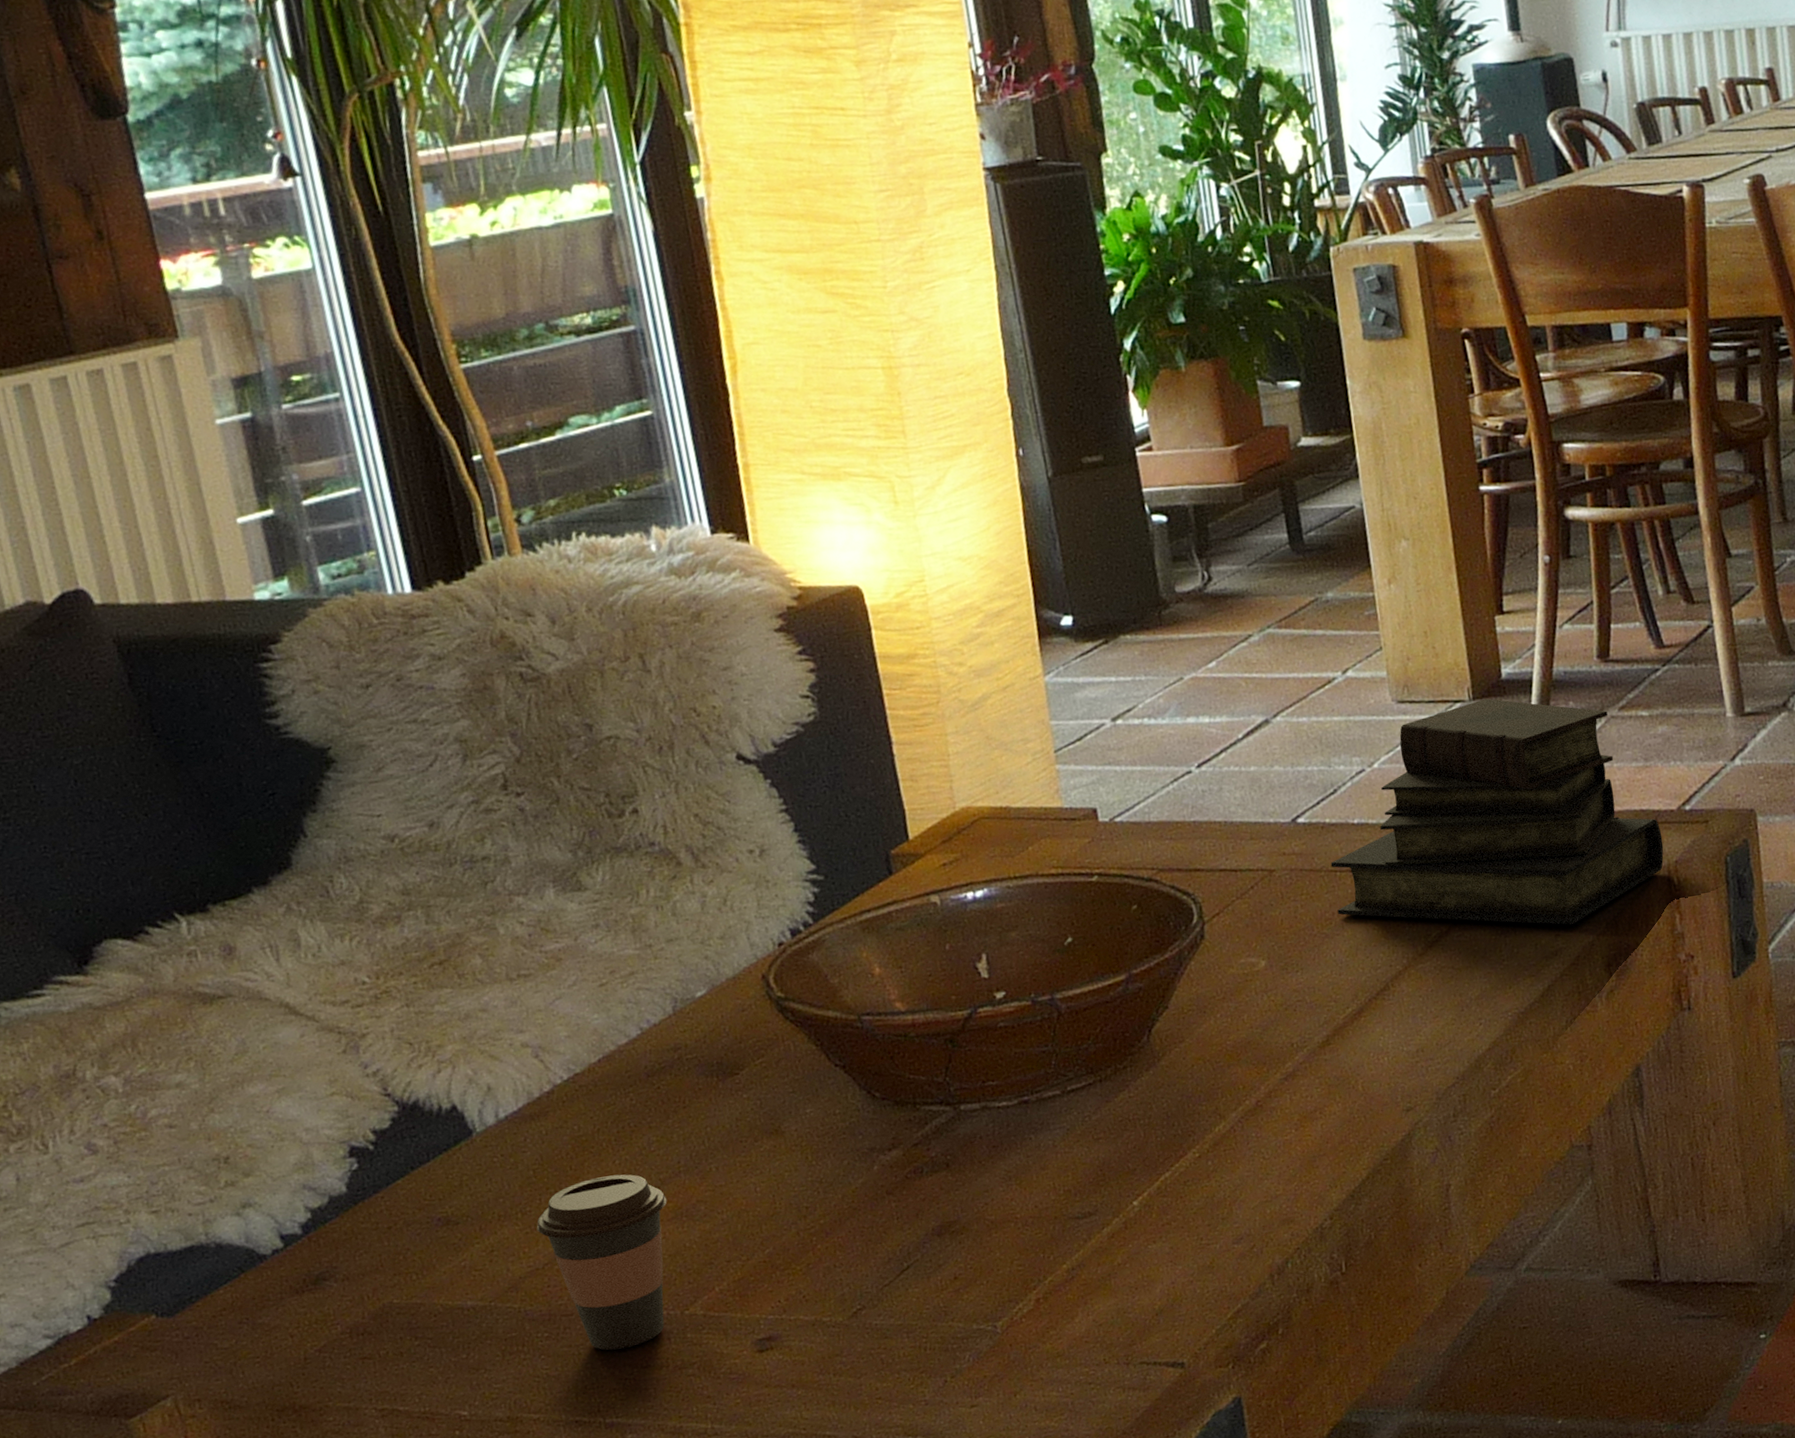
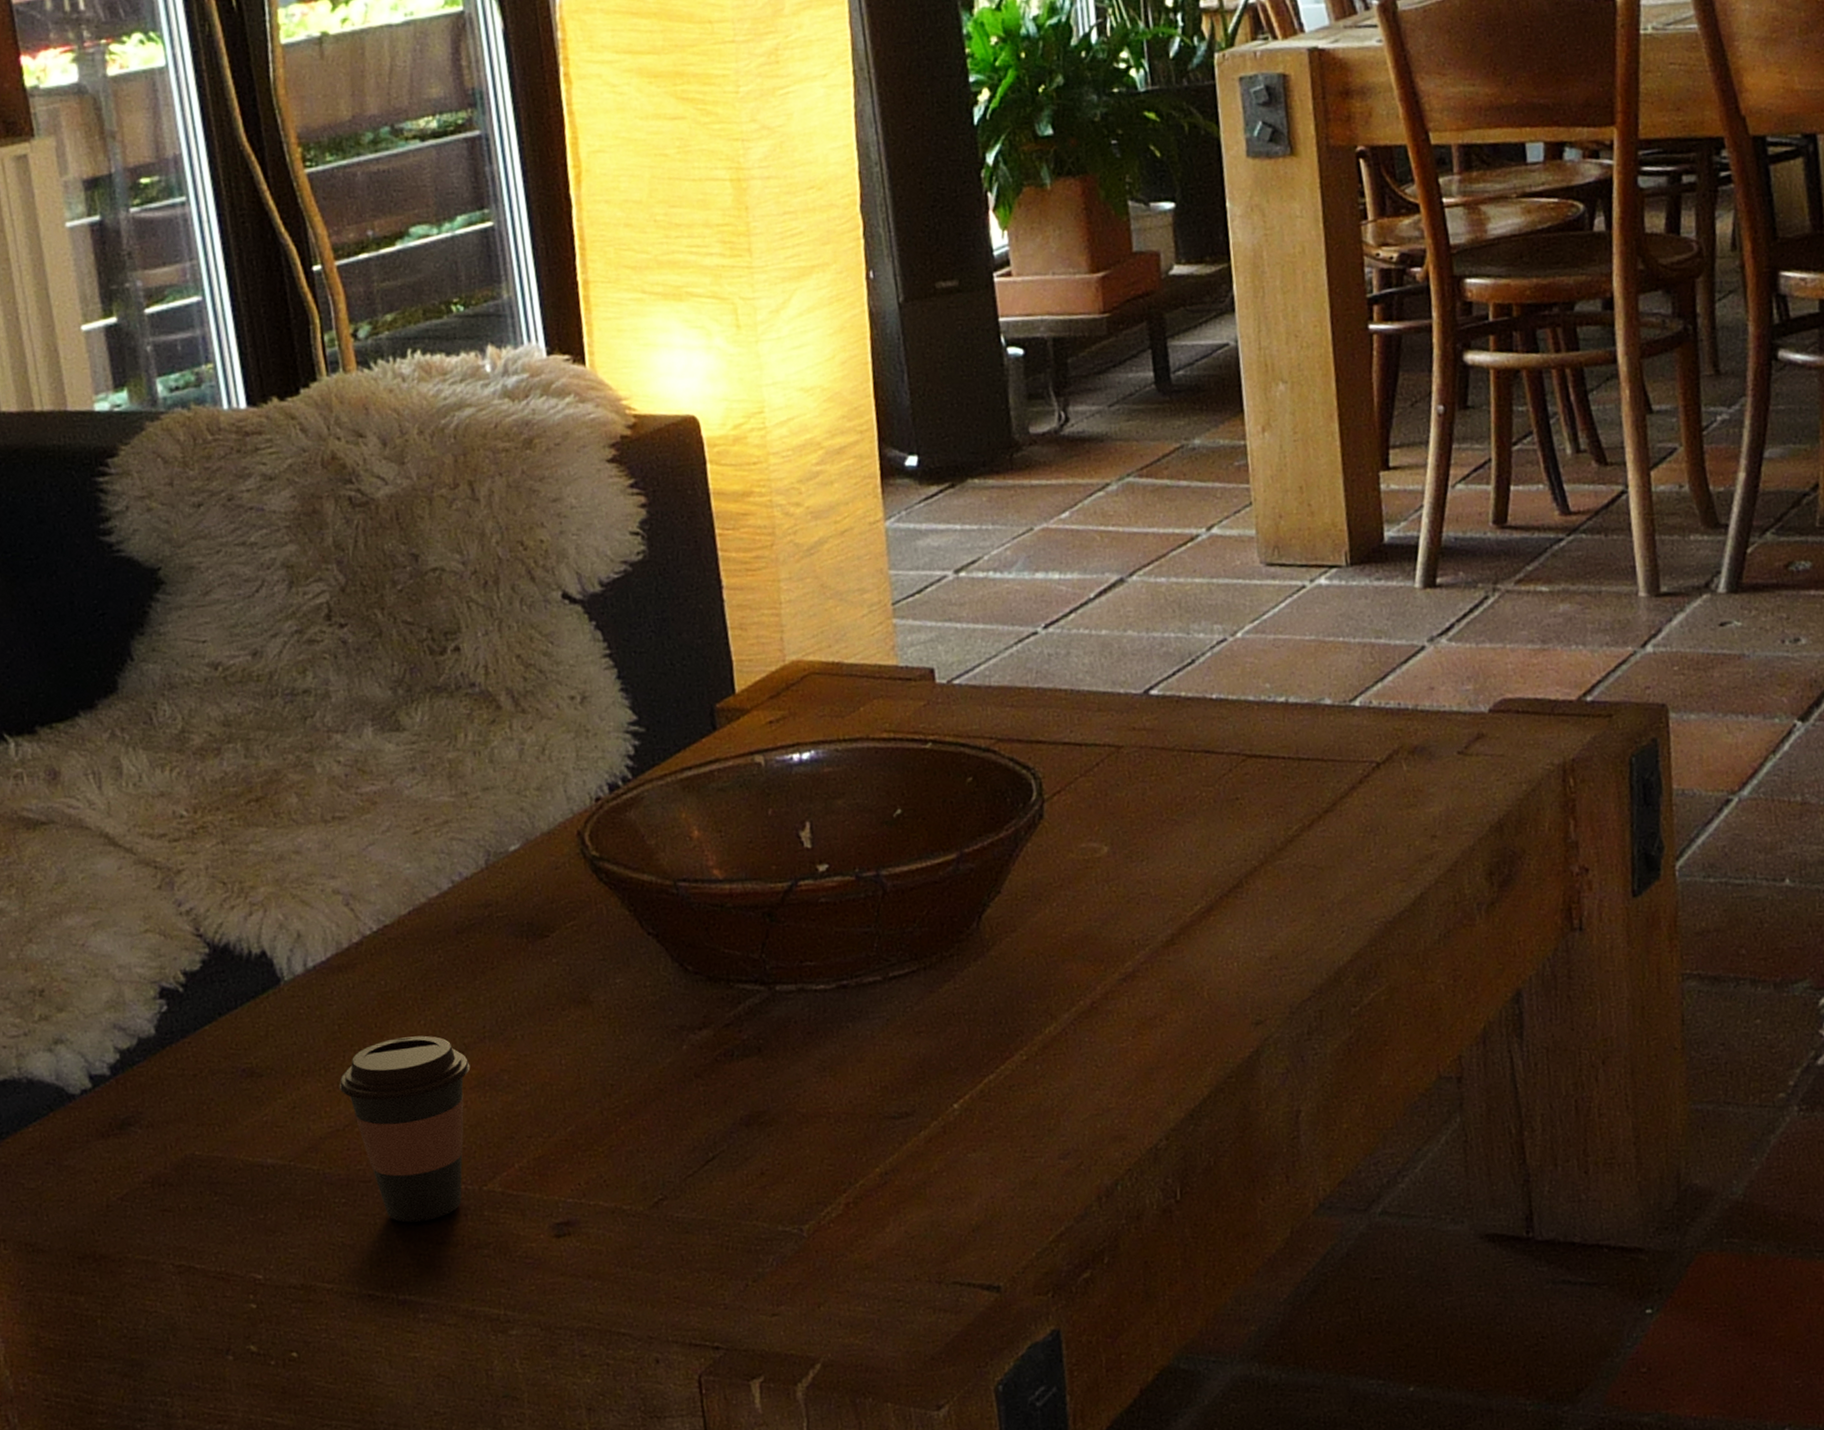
diary: present [1330,698,1664,925] -> none [1184,564,1560,826]

